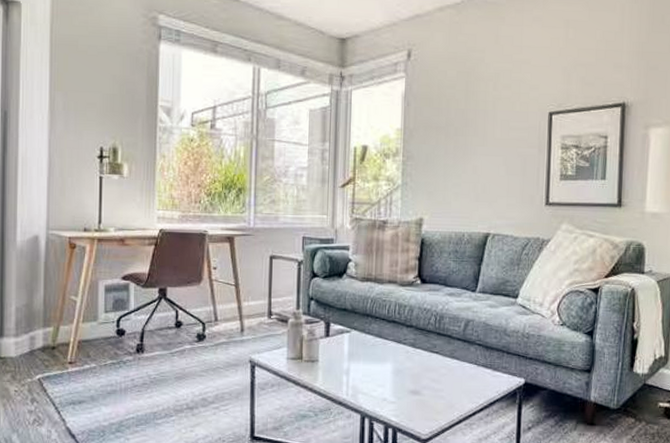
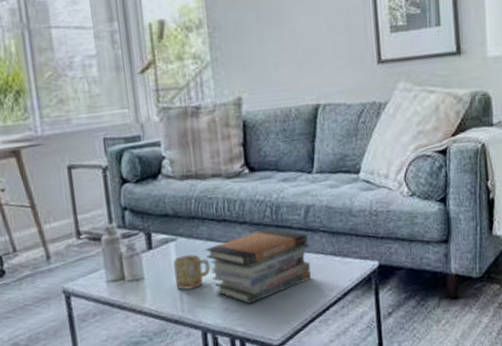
mug: none [345,346,376,378] -> present [173,254,211,290]
book stack: none [374,334,465,398] -> present [206,228,312,304]

